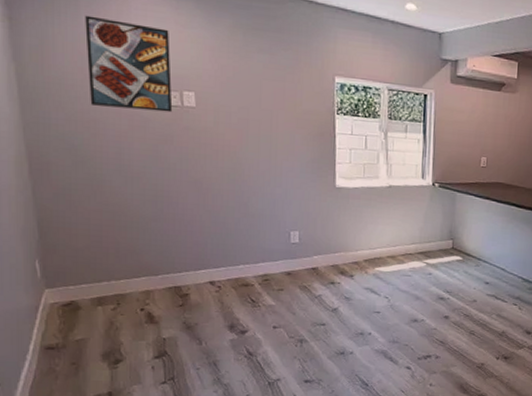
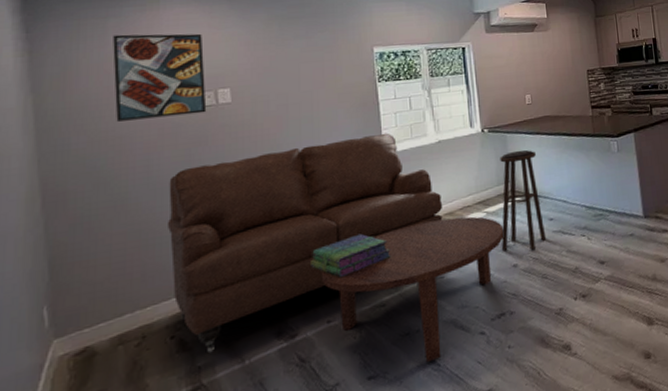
sofa: none [136,163,387,330] -> present [166,133,443,354]
stack of books: none [262,257,335,293] -> present [311,233,391,278]
coffee table: none [271,259,441,380] -> present [322,216,504,362]
stool: none [436,210,482,307] -> present [500,150,547,252]

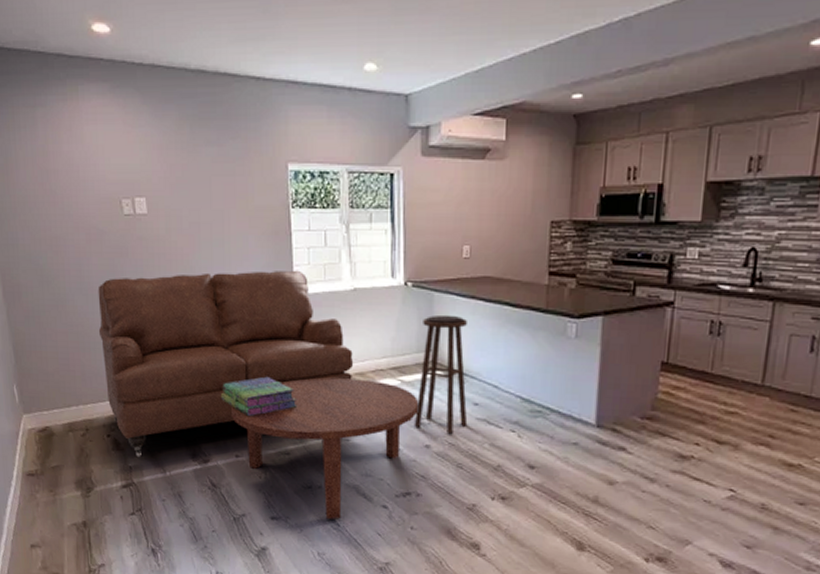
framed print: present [113,33,207,122] -> none [42,127,126,222]

